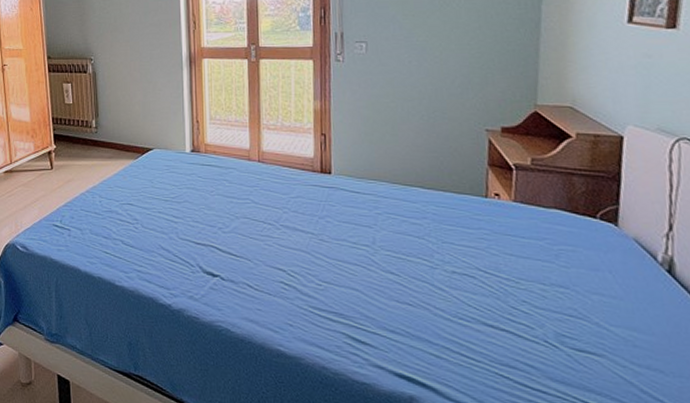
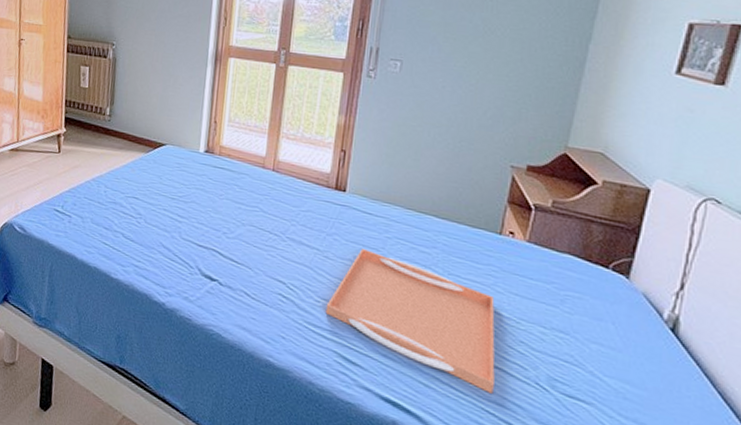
serving tray: none [328,228,505,357] -> present [325,249,495,394]

